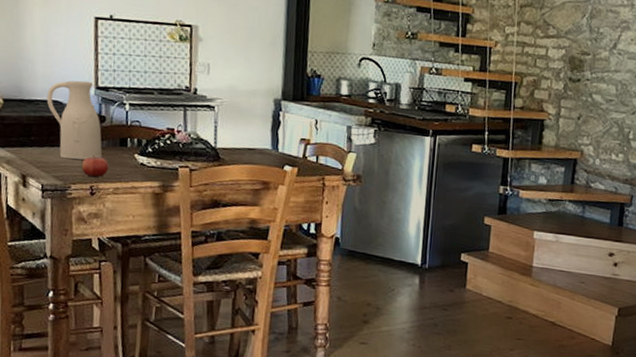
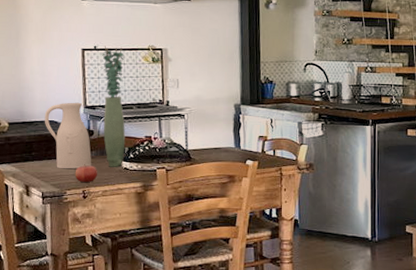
vase: none [117,15,146,162] -> present [102,45,126,167]

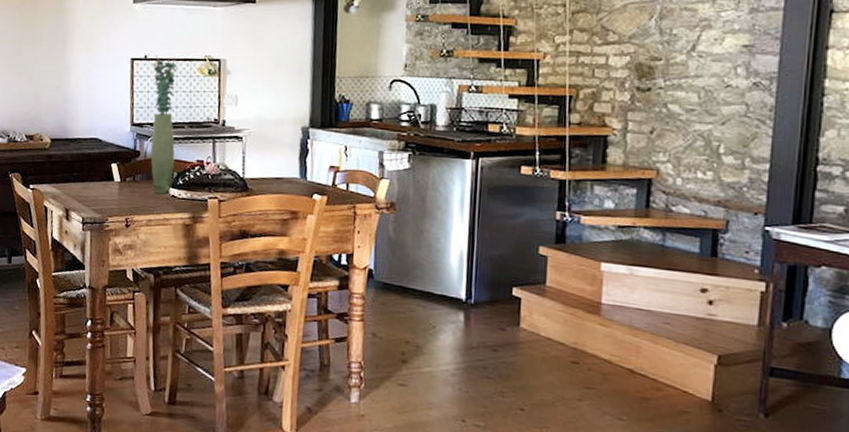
ceramic pitcher: present [44,102,92,170] -> none [87,118,137,194]
fruit: present [74,164,98,183] -> none [117,189,143,210]

